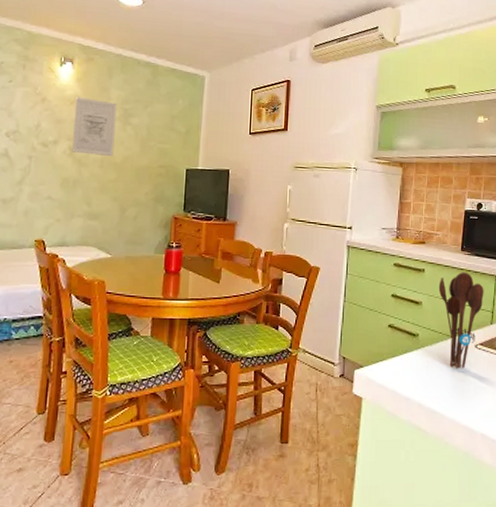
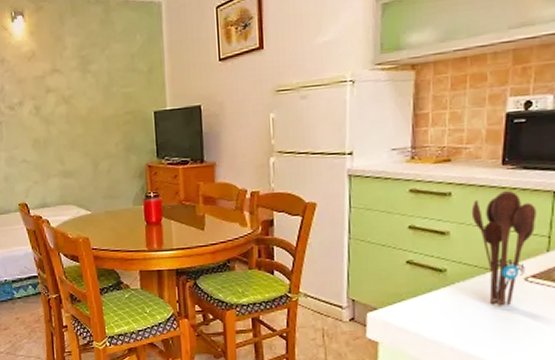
wall art: present [72,97,117,157] -> none [31,51,78,112]

